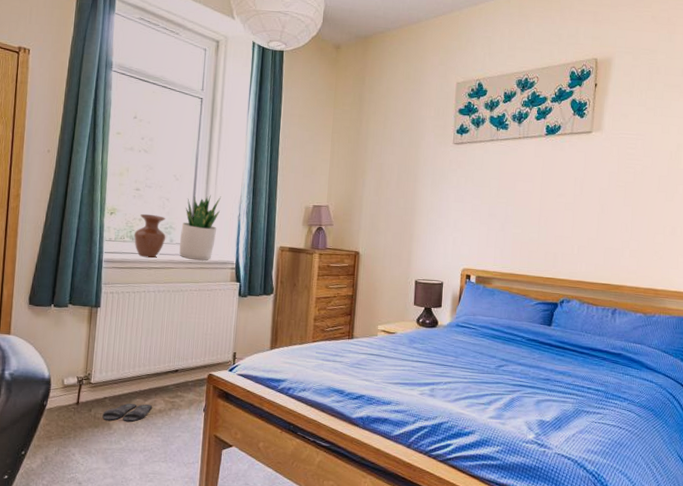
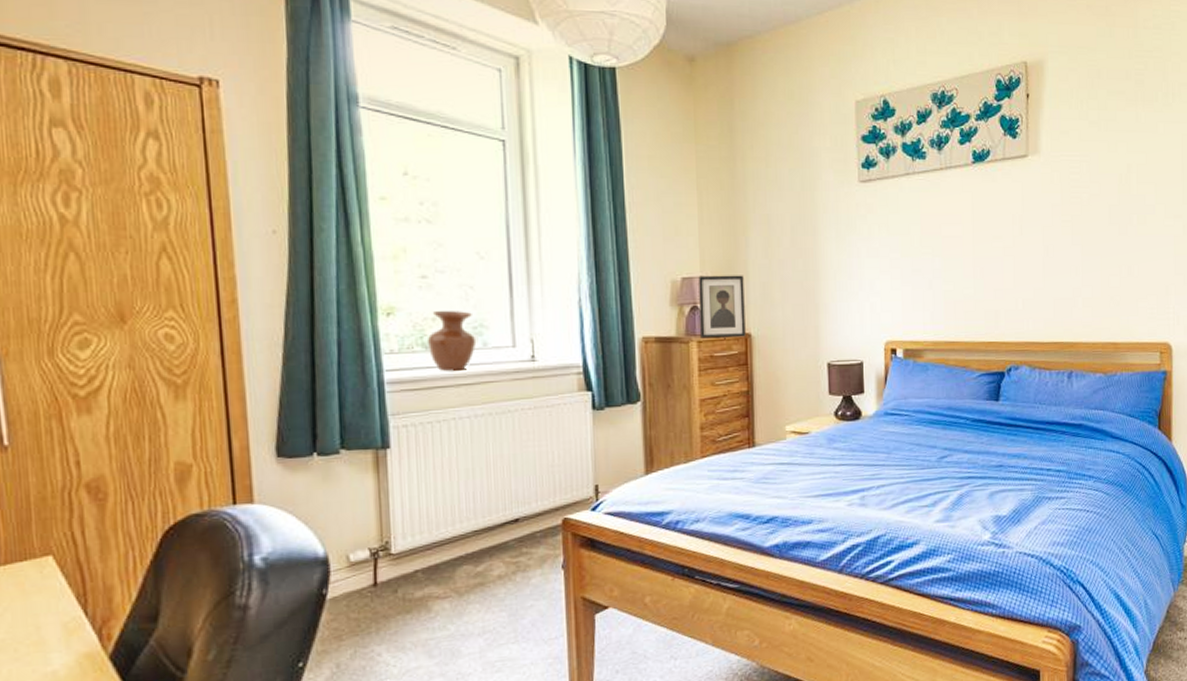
slippers: present [102,403,152,422] -> none [415,570,487,602]
planter: present [179,194,221,261] -> none [497,275,551,368]
picture frame: none [322,205,359,254] -> present [698,275,746,339]

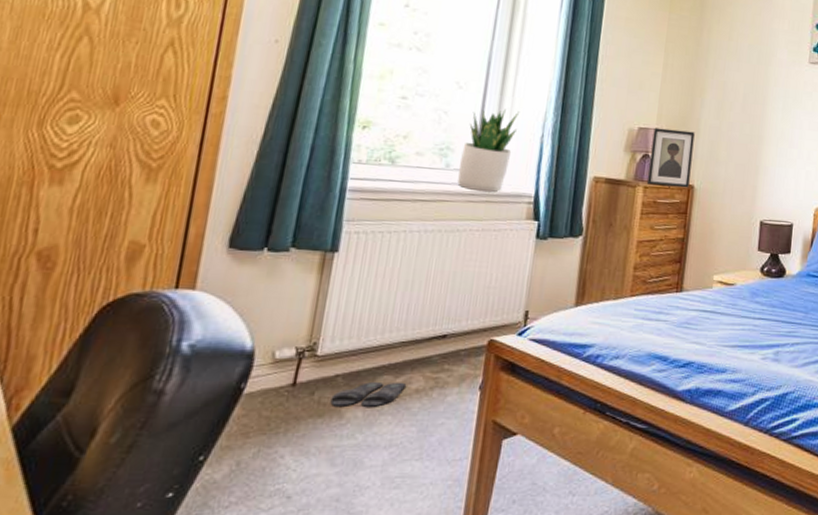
slippers: none [415,570,487,602] -> present [330,381,406,408]
vase: present [427,311,477,372] -> none [394,130,441,188]
planter: none [497,275,551,368] -> present [457,108,519,192]

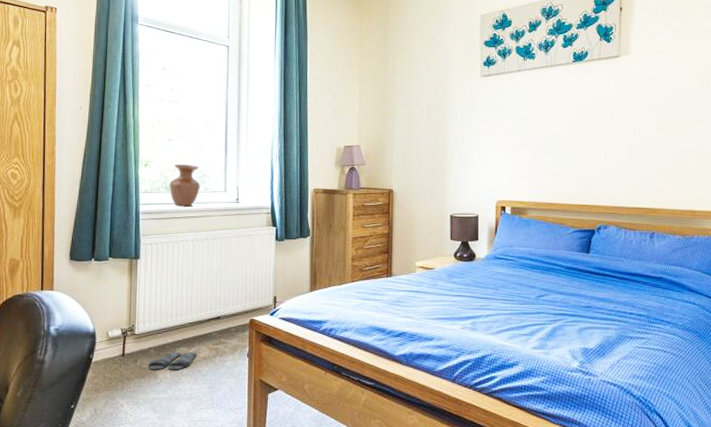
vase: none [394,130,441,188] -> present [169,164,201,208]
planter: present [457,108,519,192] -> none [215,141,253,207]
picture frame: present [647,127,695,188] -> none [356,145,390,192]

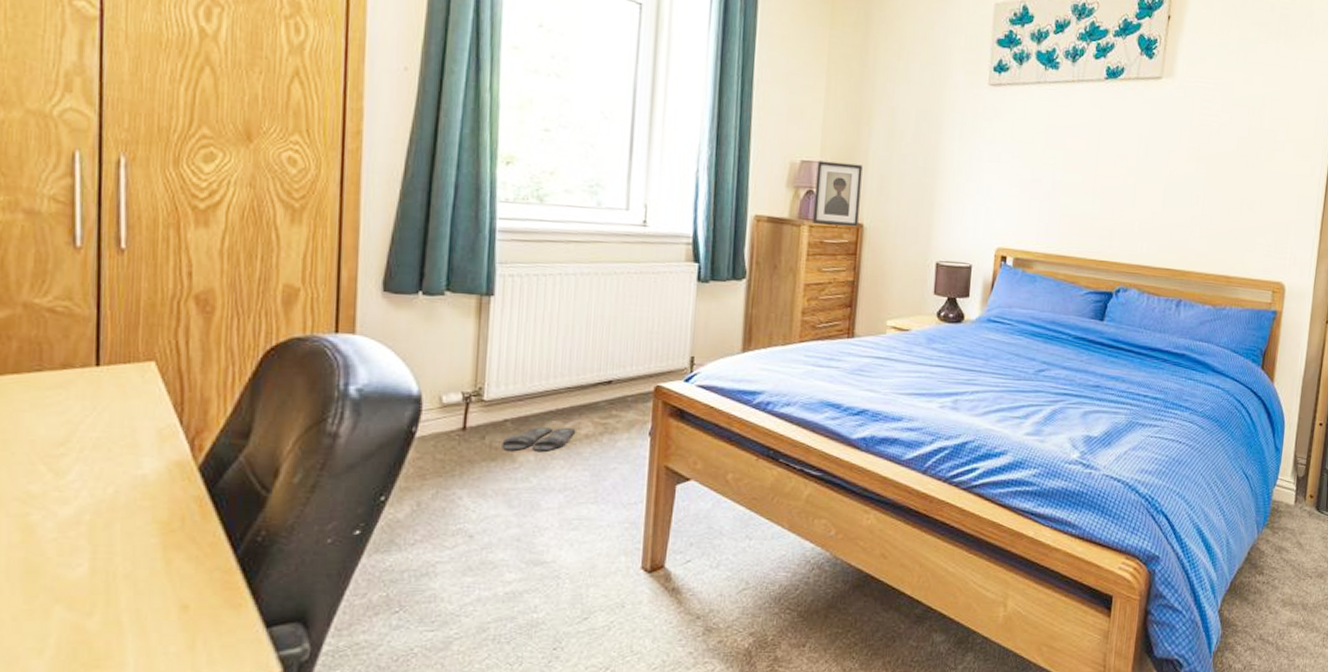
vase: present [169,164,201,208] -> none [542,165,591,228]
picture frame: none [356,145,390,192] -> present [813,160,863,227]

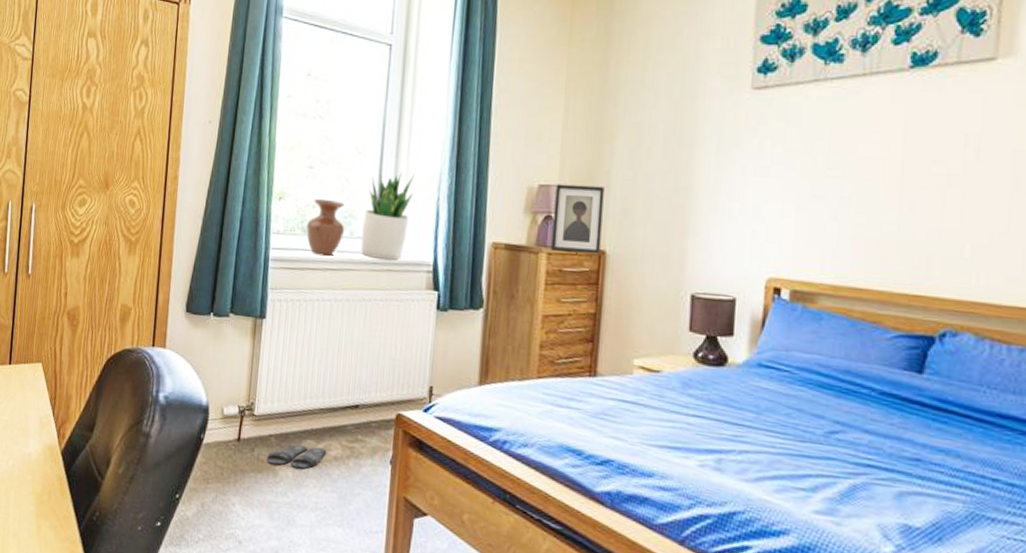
vase: none [542,165,591,228] -> present [306,199,345,257]
planter: none [611,141,671,233] -> present [361,172,414,261]

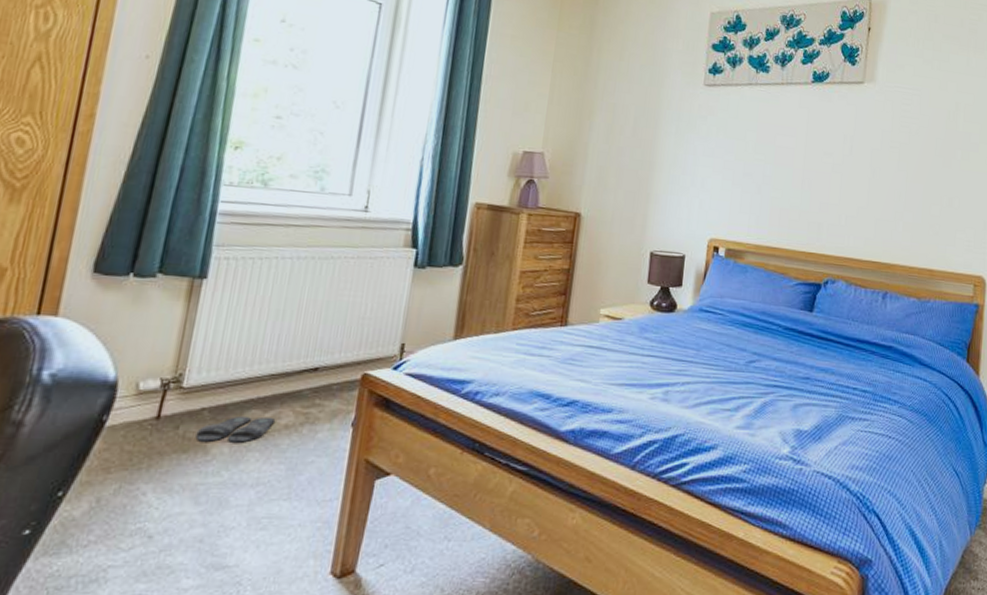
vase: present [306,199,345,257] -> none [267,151,317,213]
planter: present [361,172,414,261] -> none [332,130,398,218]
picture frame: present [551,184,605,254] -> none [532,151,583,216]

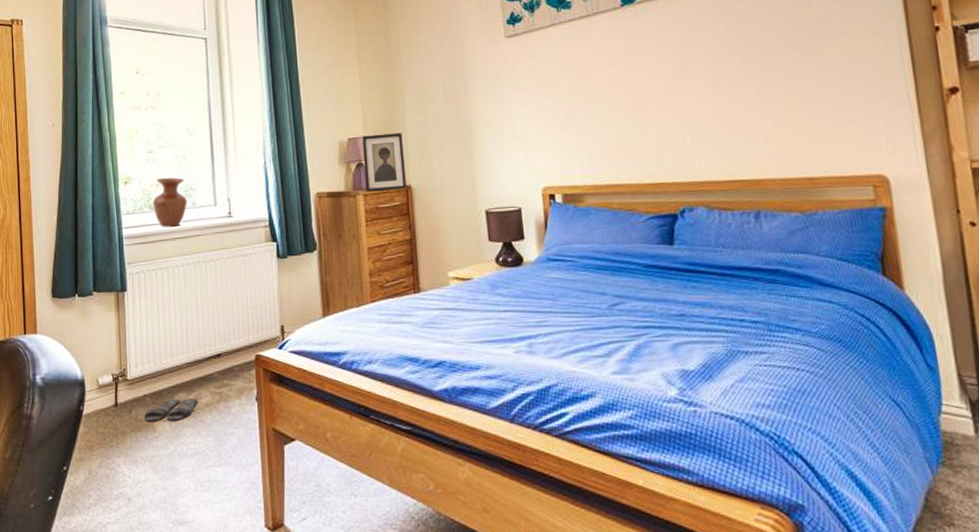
vase: none [267,151,317,213] -> present [152,177,188,228]
picture frame: none [532,151,583,216] -> present [362,132,407,192]

